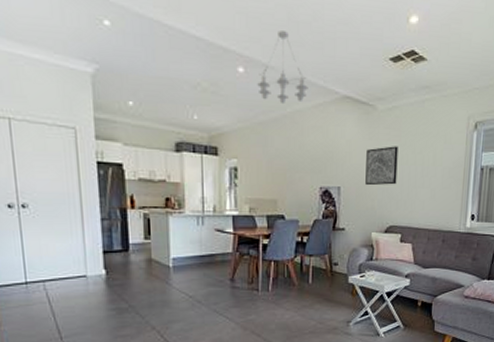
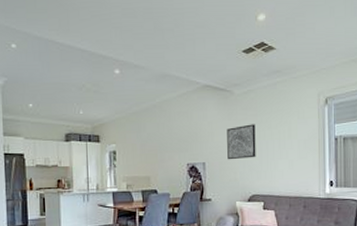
chandelier: present [257,30,308,105] -> none [131,38,173,97]

